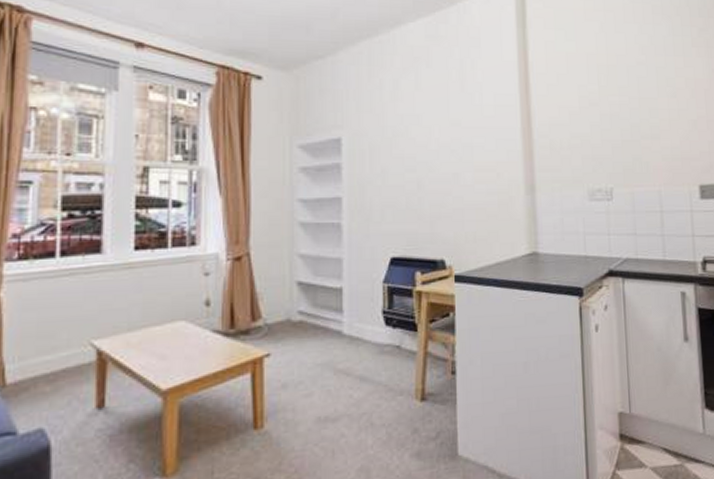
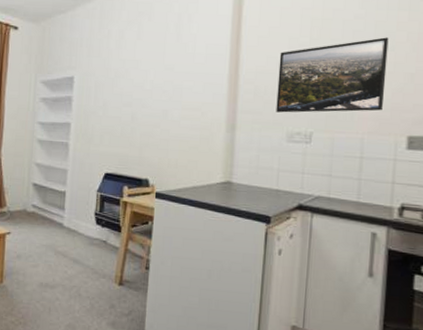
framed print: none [571,83,674,168] -> present [276,37,389,113]

